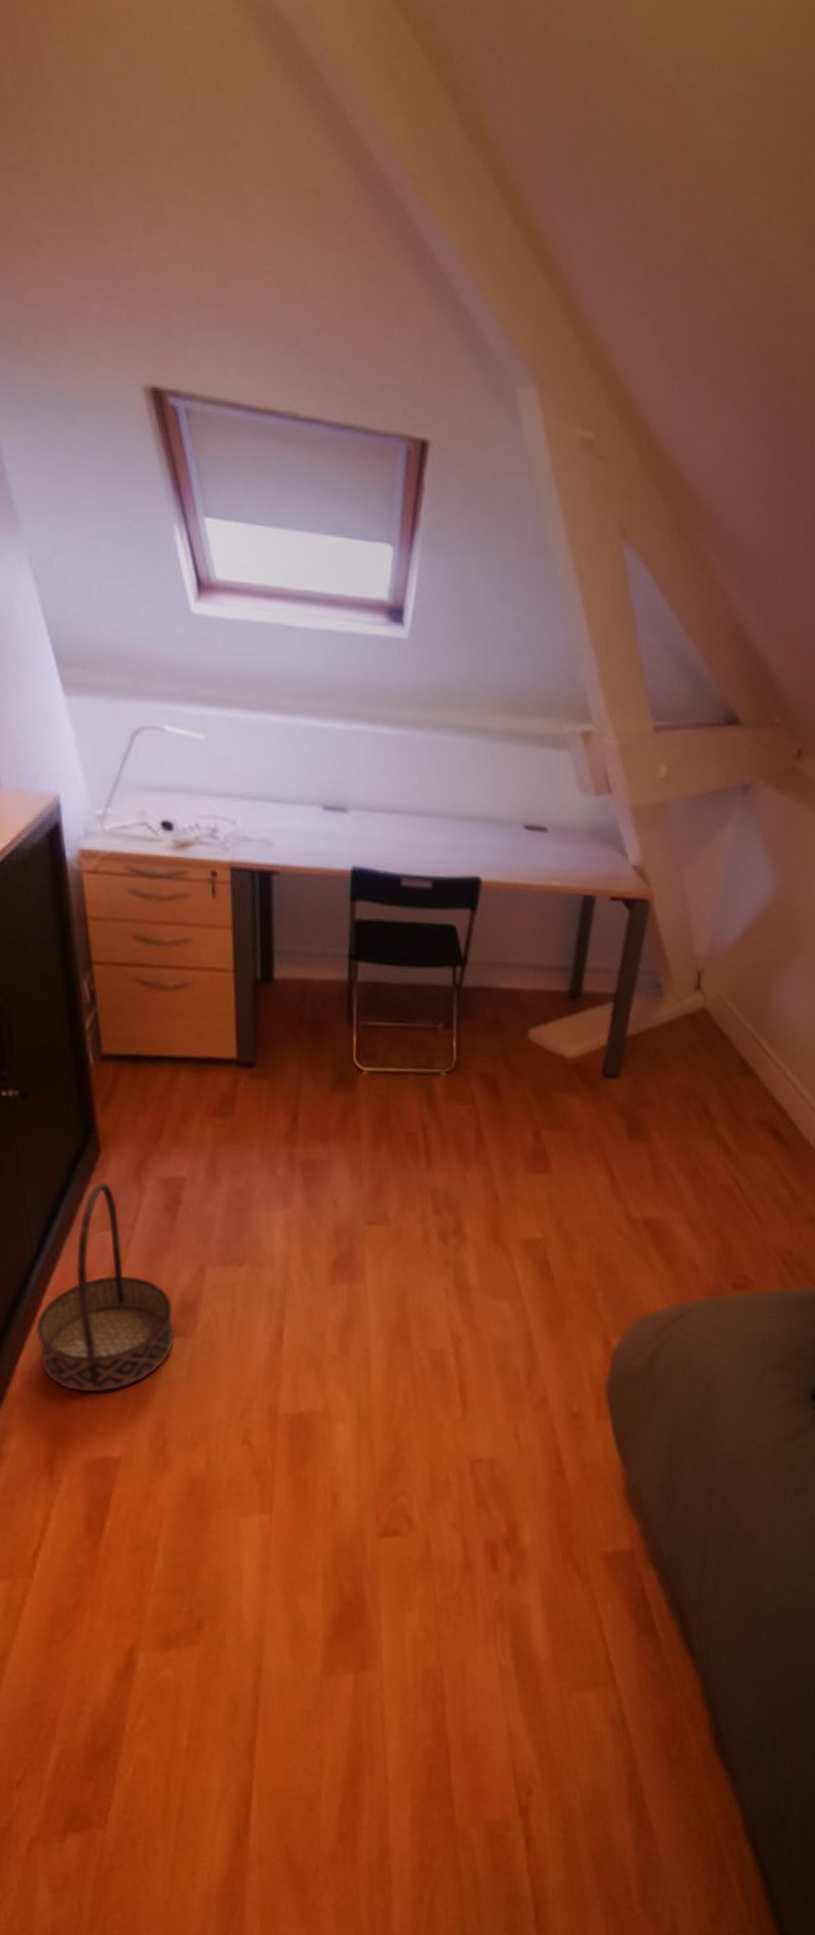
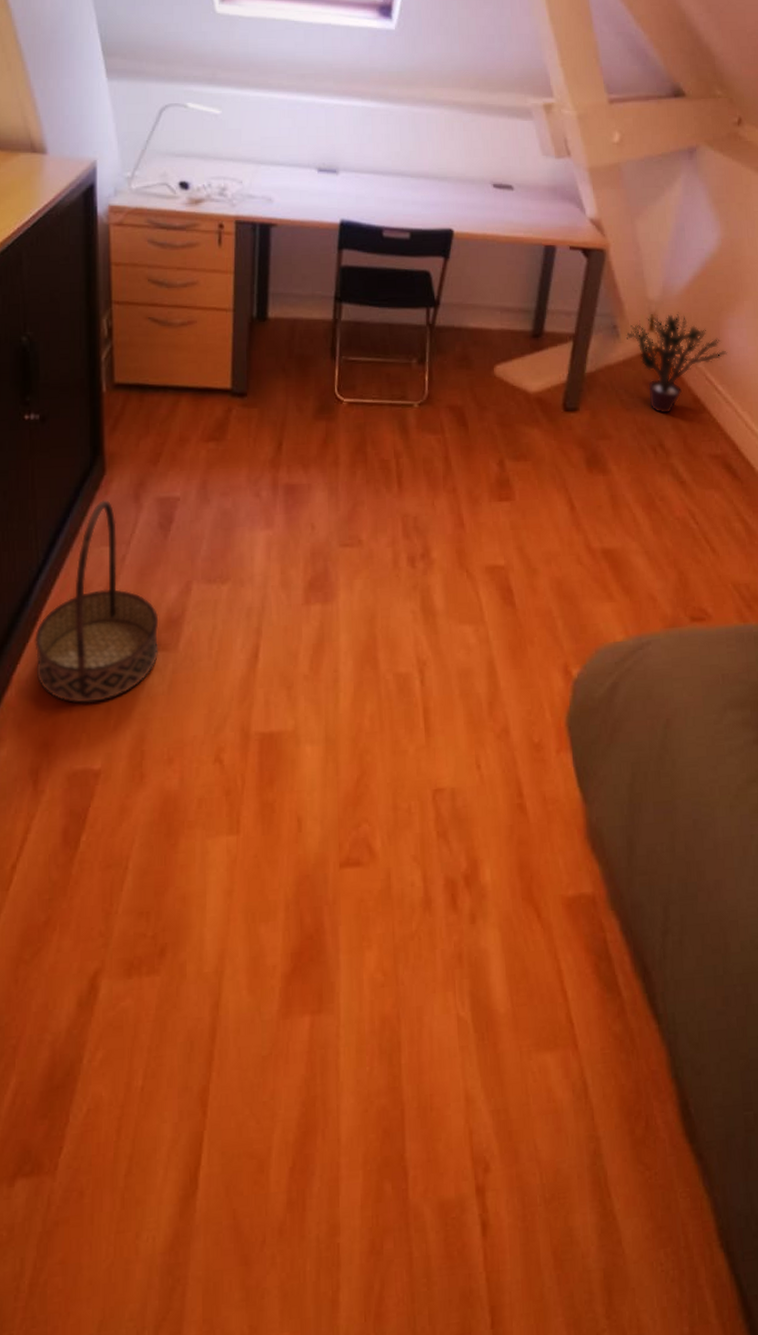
potted plant: none [670,969,779,1079] -> present [625,312,728,415]

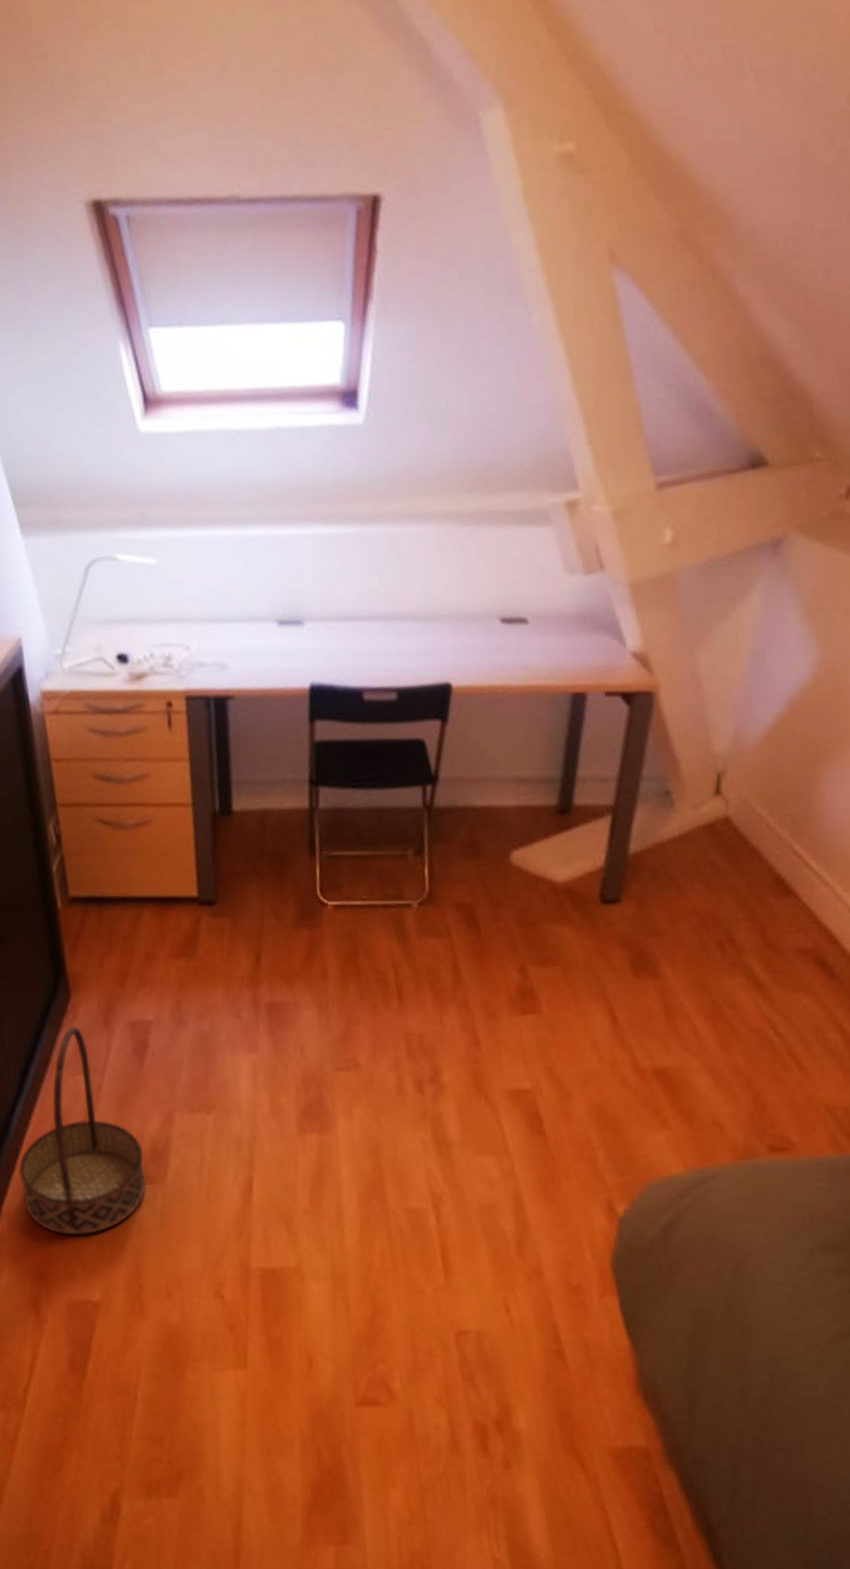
potted plant: present [625,312,728,415] -> none [682,767,825,901]

